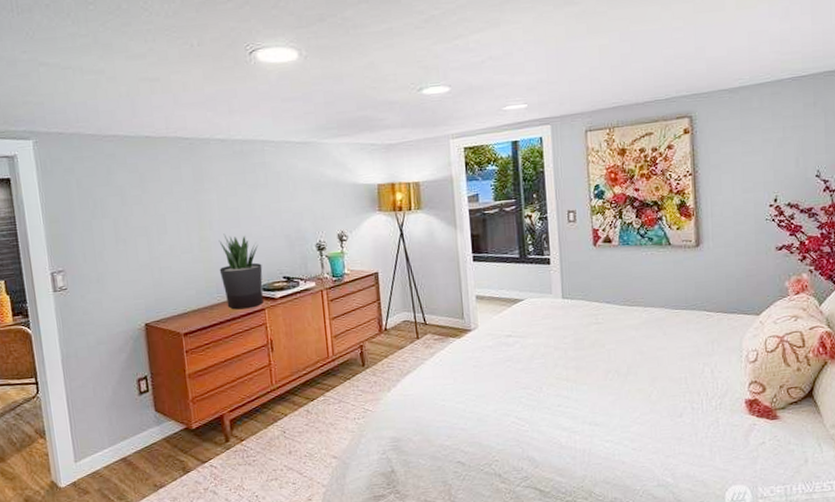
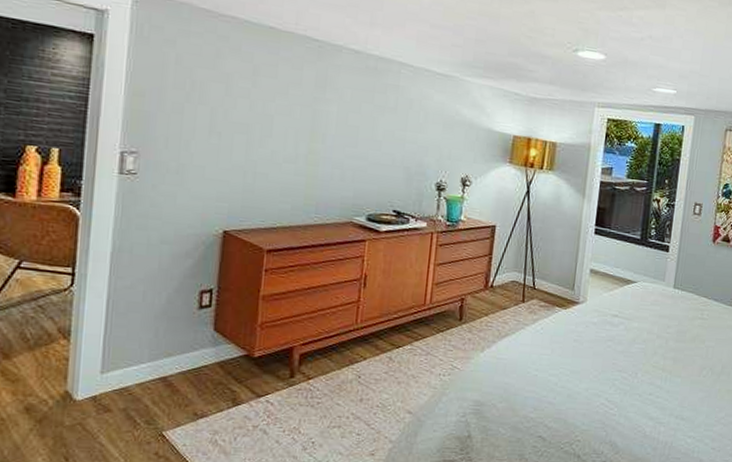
planter: present [219,233,263,310] -> none [323,151,373,237]

